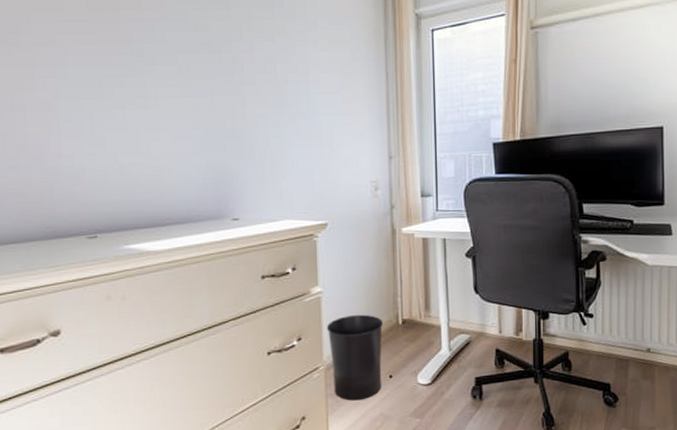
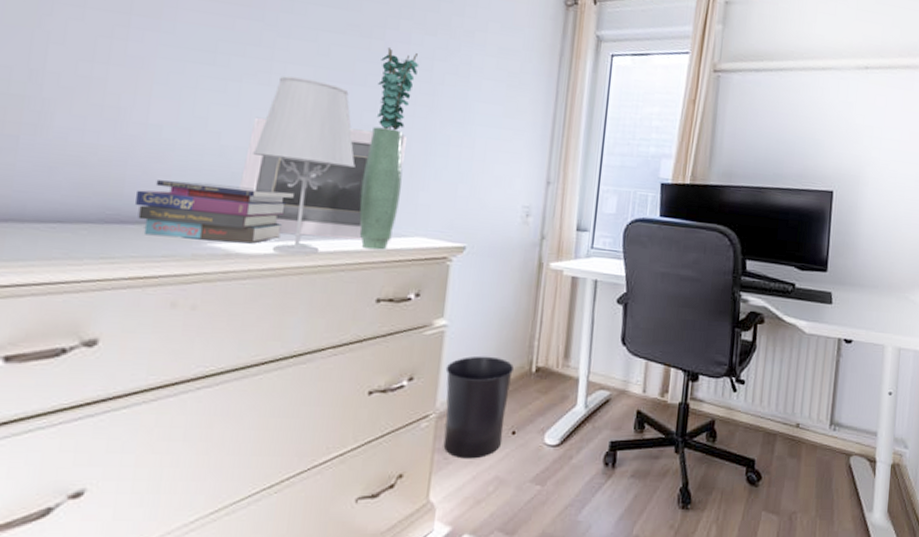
books: none [65,195,182,245] -> present [135,179,294,244]
picture frame: none [139,133,265,231] -> present [240,117,408,243]
table lamp: none [145,97,226,248] -> present [253,76,355,255]
vase: none [232,58,267,235] -> present [359,48,420,250]

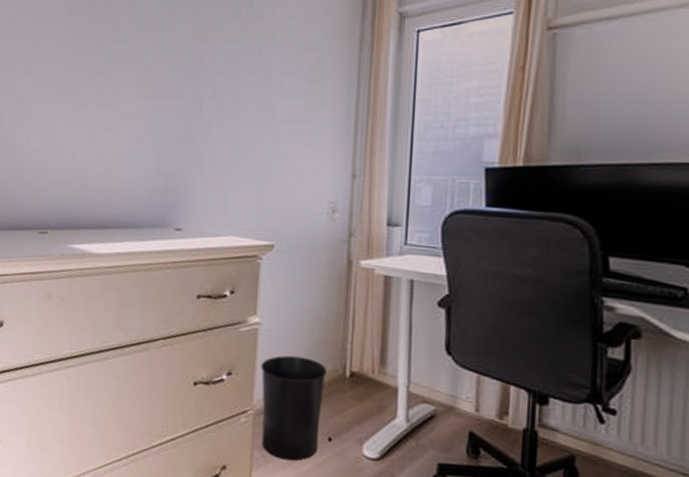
books: present [135,179,294,244] -> none [23,193,129,245]
picture frame: present [240,117,408,243] -> none [90,135,218,242]
table lamp: present [253,76,355,255] -> none [98,98,175,255]
vase: present [359,48,420,250] -> none [179,60,225,249]

